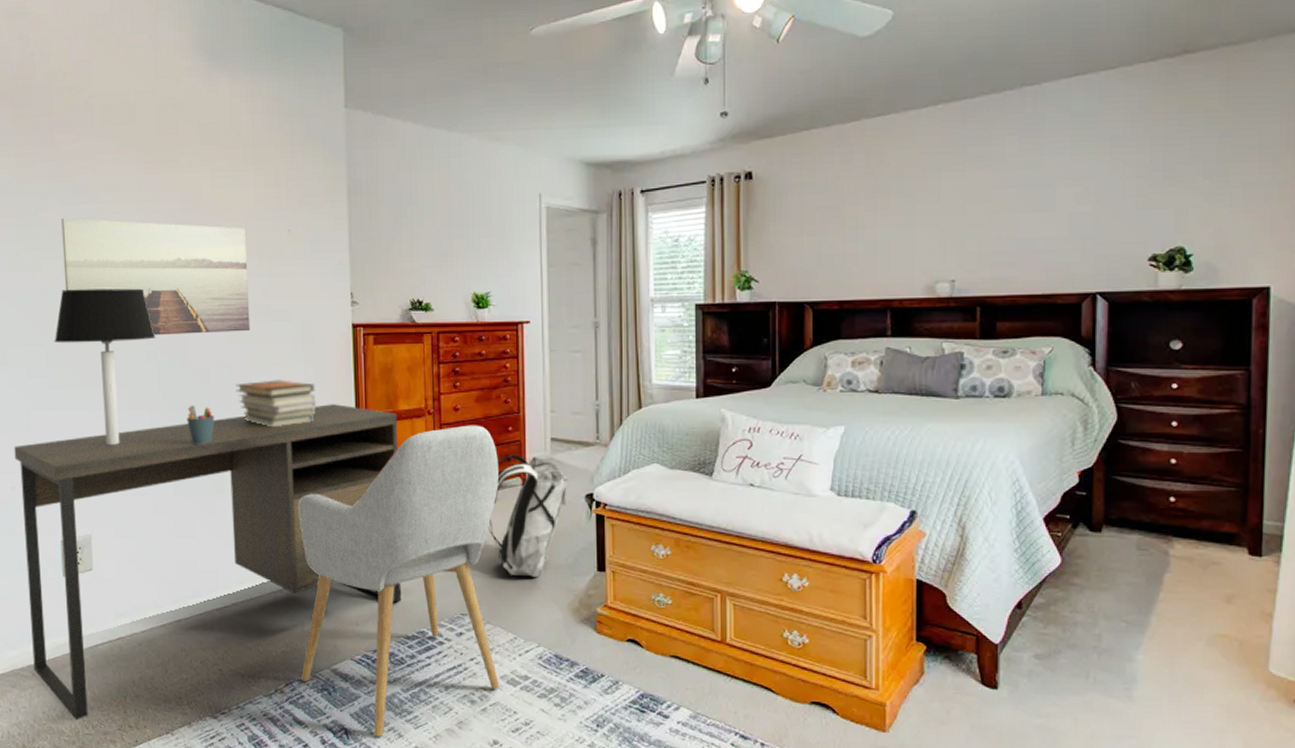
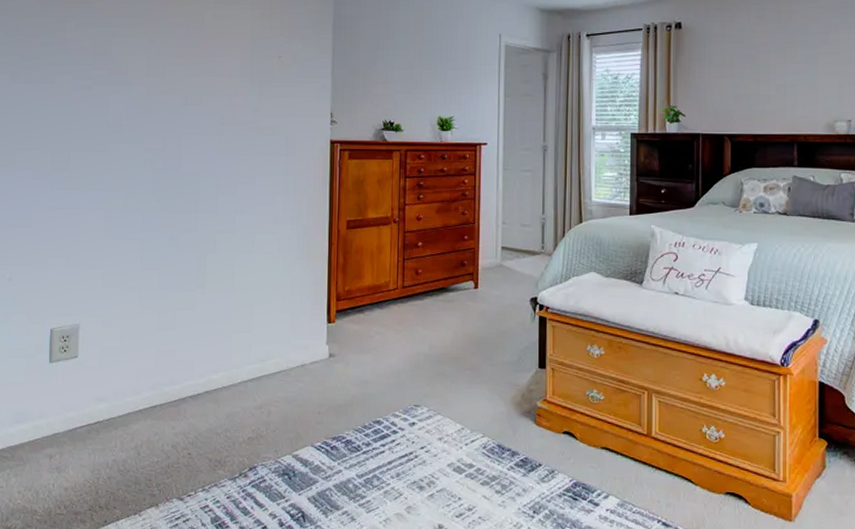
desk: present [14,404,402,720] -> none [14,211,365,500]
table lamp: present [54,288,156,445] -> none [60,101,154,242]
wall art: present [61,217,250,336] -> none [74,38,241,145]
pen holder: present [187,404,215,444] -> none [176,208,202,243]
book stack: present [236,380,317,427] -> none [222,187,295,231]
chair: present [298,425,499,738] -> none [265,233,454,521]
backpack: present [488,454,569,578] -> none [443,260,516,374]

